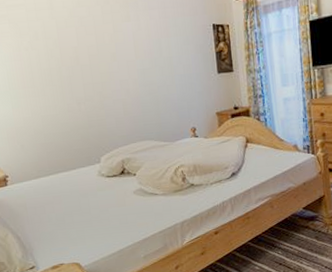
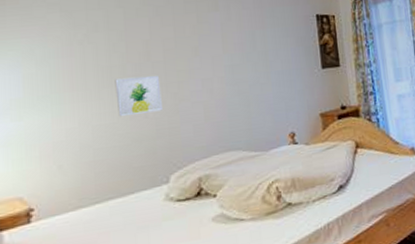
wall art: none [54,76,91,110] -> present [115,75,162,117]

